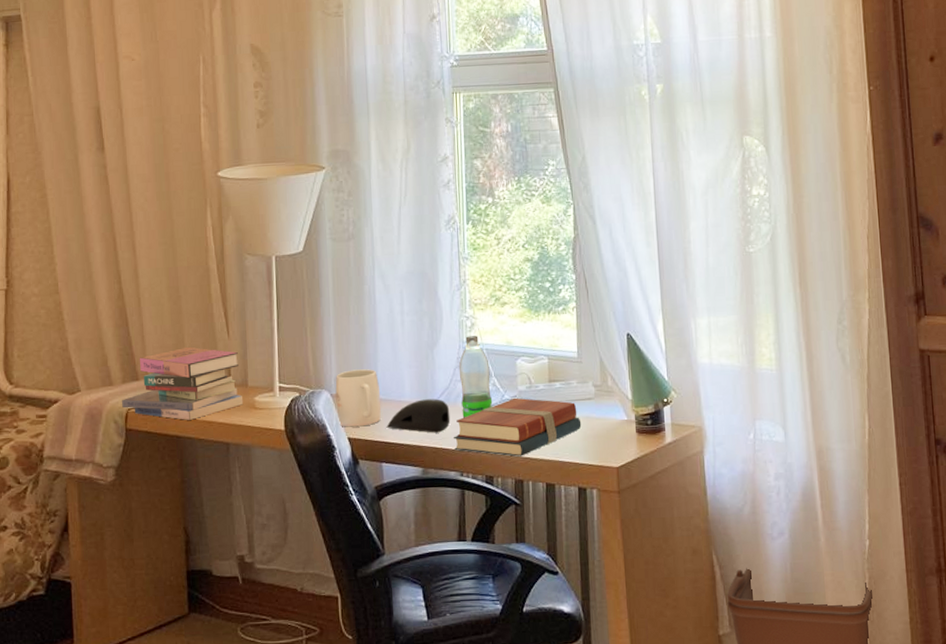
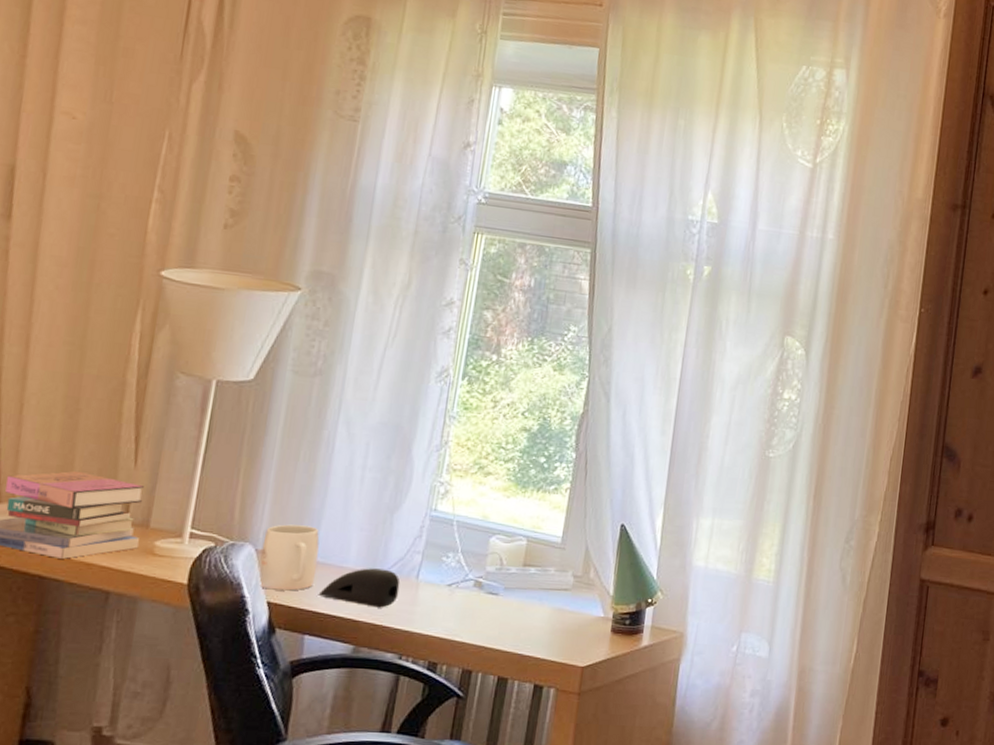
books: present [454,397,582,457] -> none [397,578,552,644]
bottle: present [458,336,493,418] -> none [413,504,458,595]

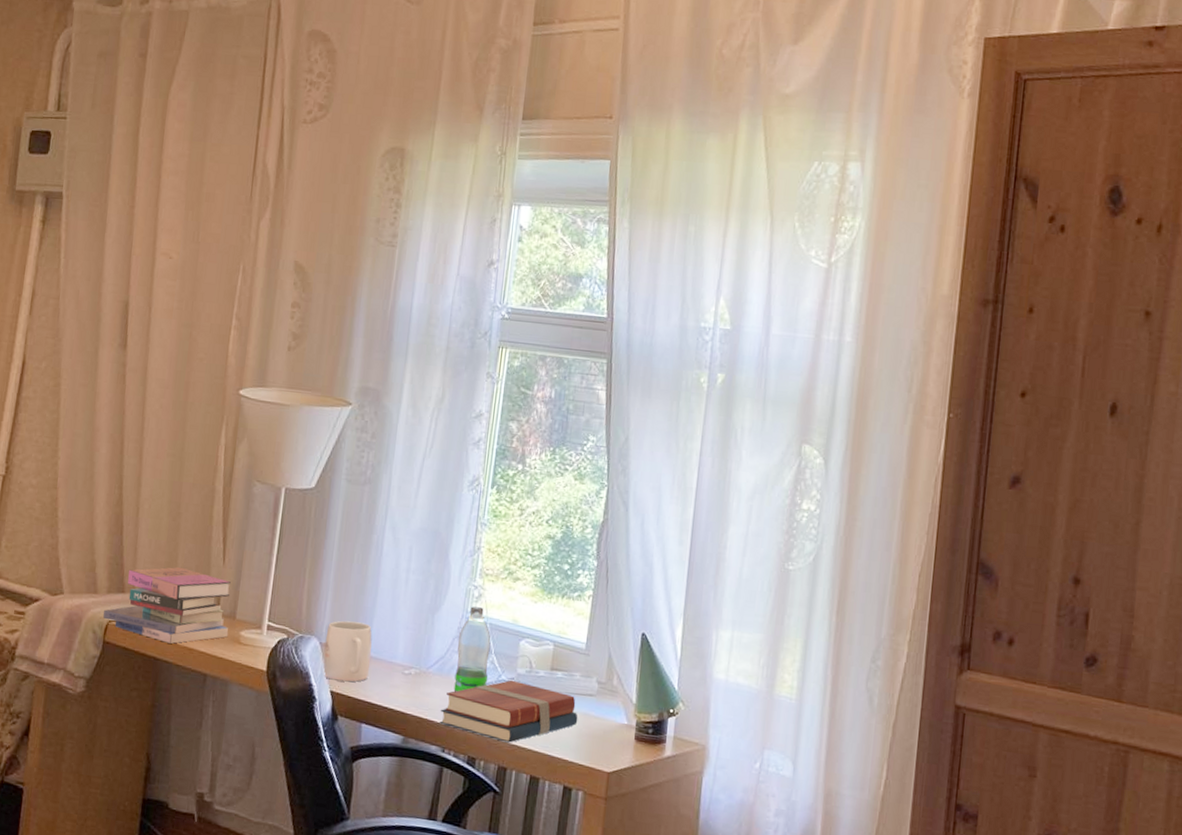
computer mouse: present [318,568,401,608] -> none [372,664,442,703]
books: none [397,578,552,644] -> present [440,679,578,743]
bottle: none [413,504,458,595] -> present [453,606,491,692]

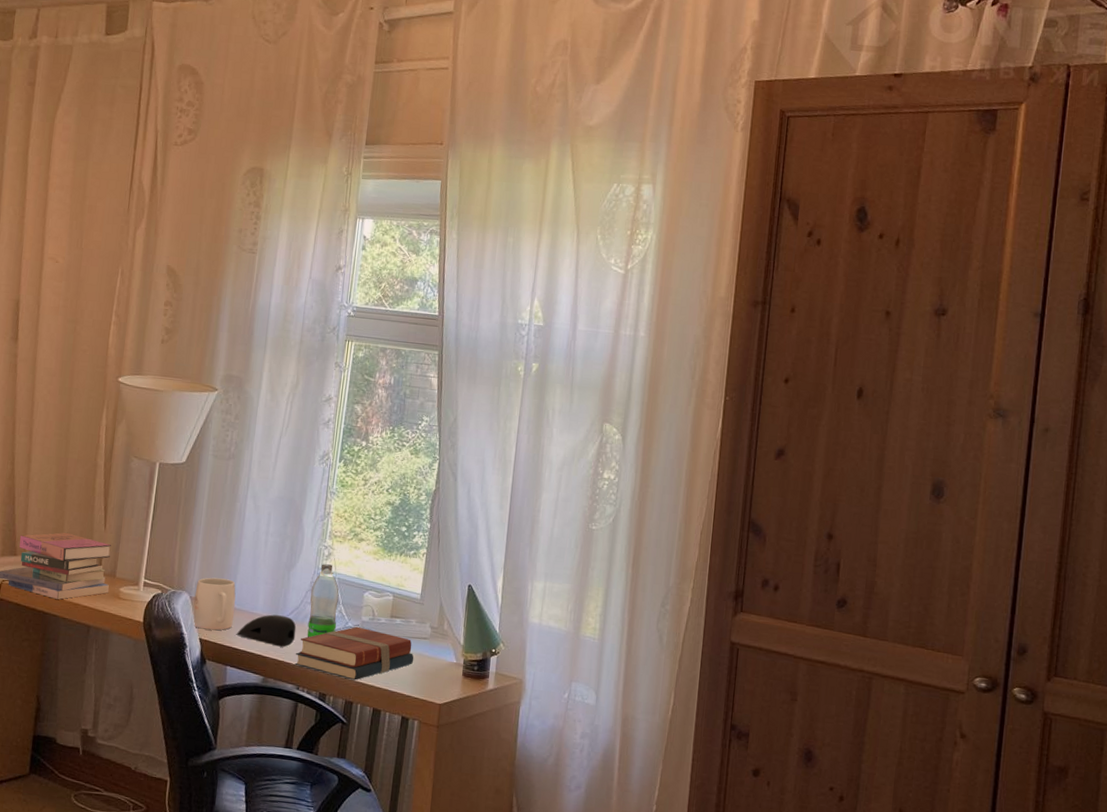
computer mouse: none [372,664,442,703] -> present [236,614,297,647]

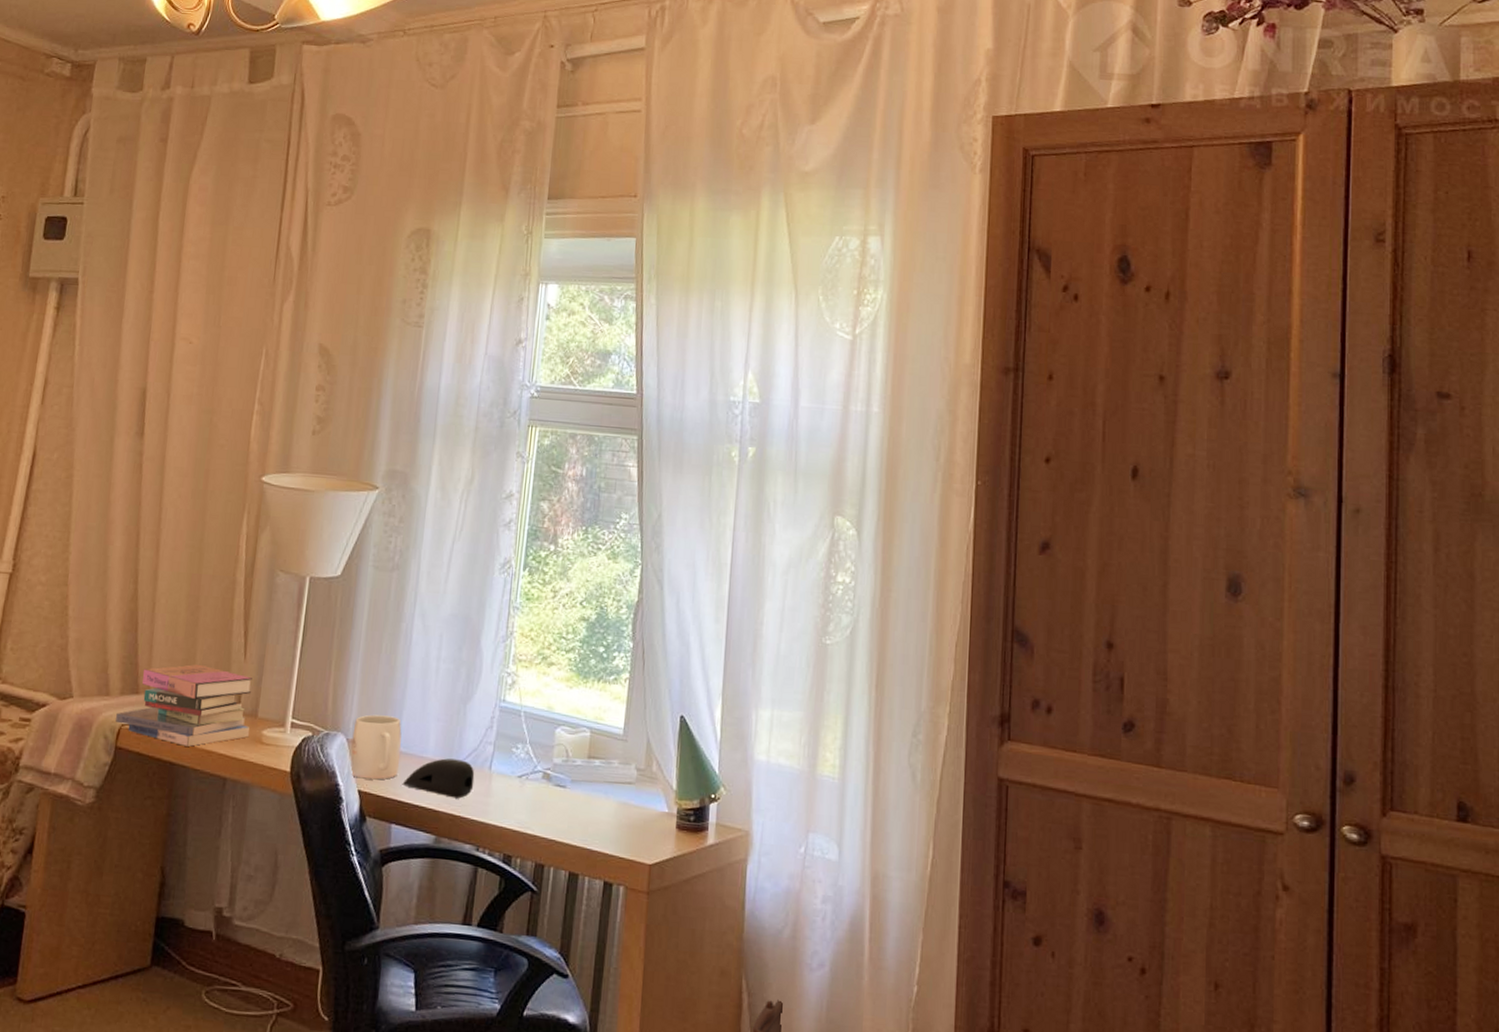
books: present [295,626,414,681] -> none [473,770,618,838]
bottle: present [307,564,339,638] -> none [487,694,526,786]

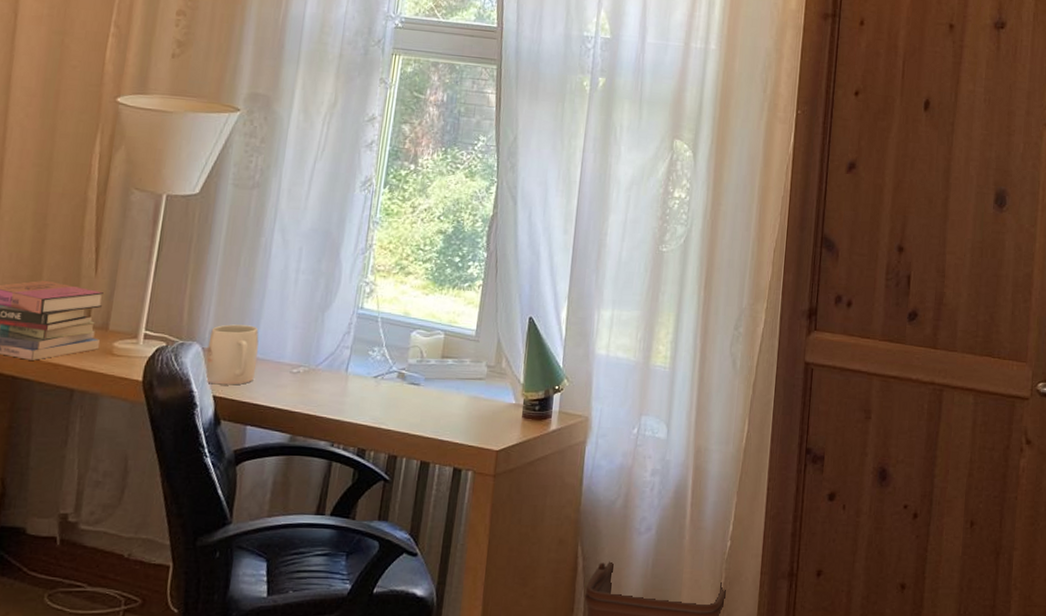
computer mouse: present [402,758,475,799] -> none [258,363,332,399]

